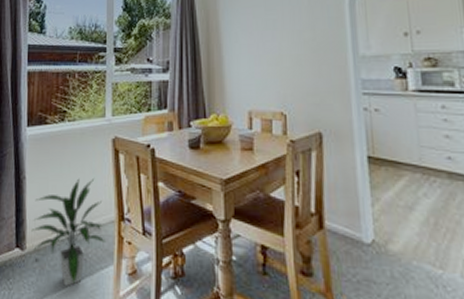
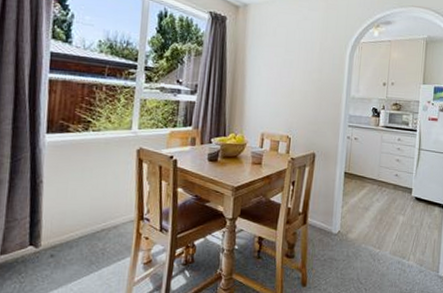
indoor plant: present [31,178,105,286] -> none [47,183,124,276]

